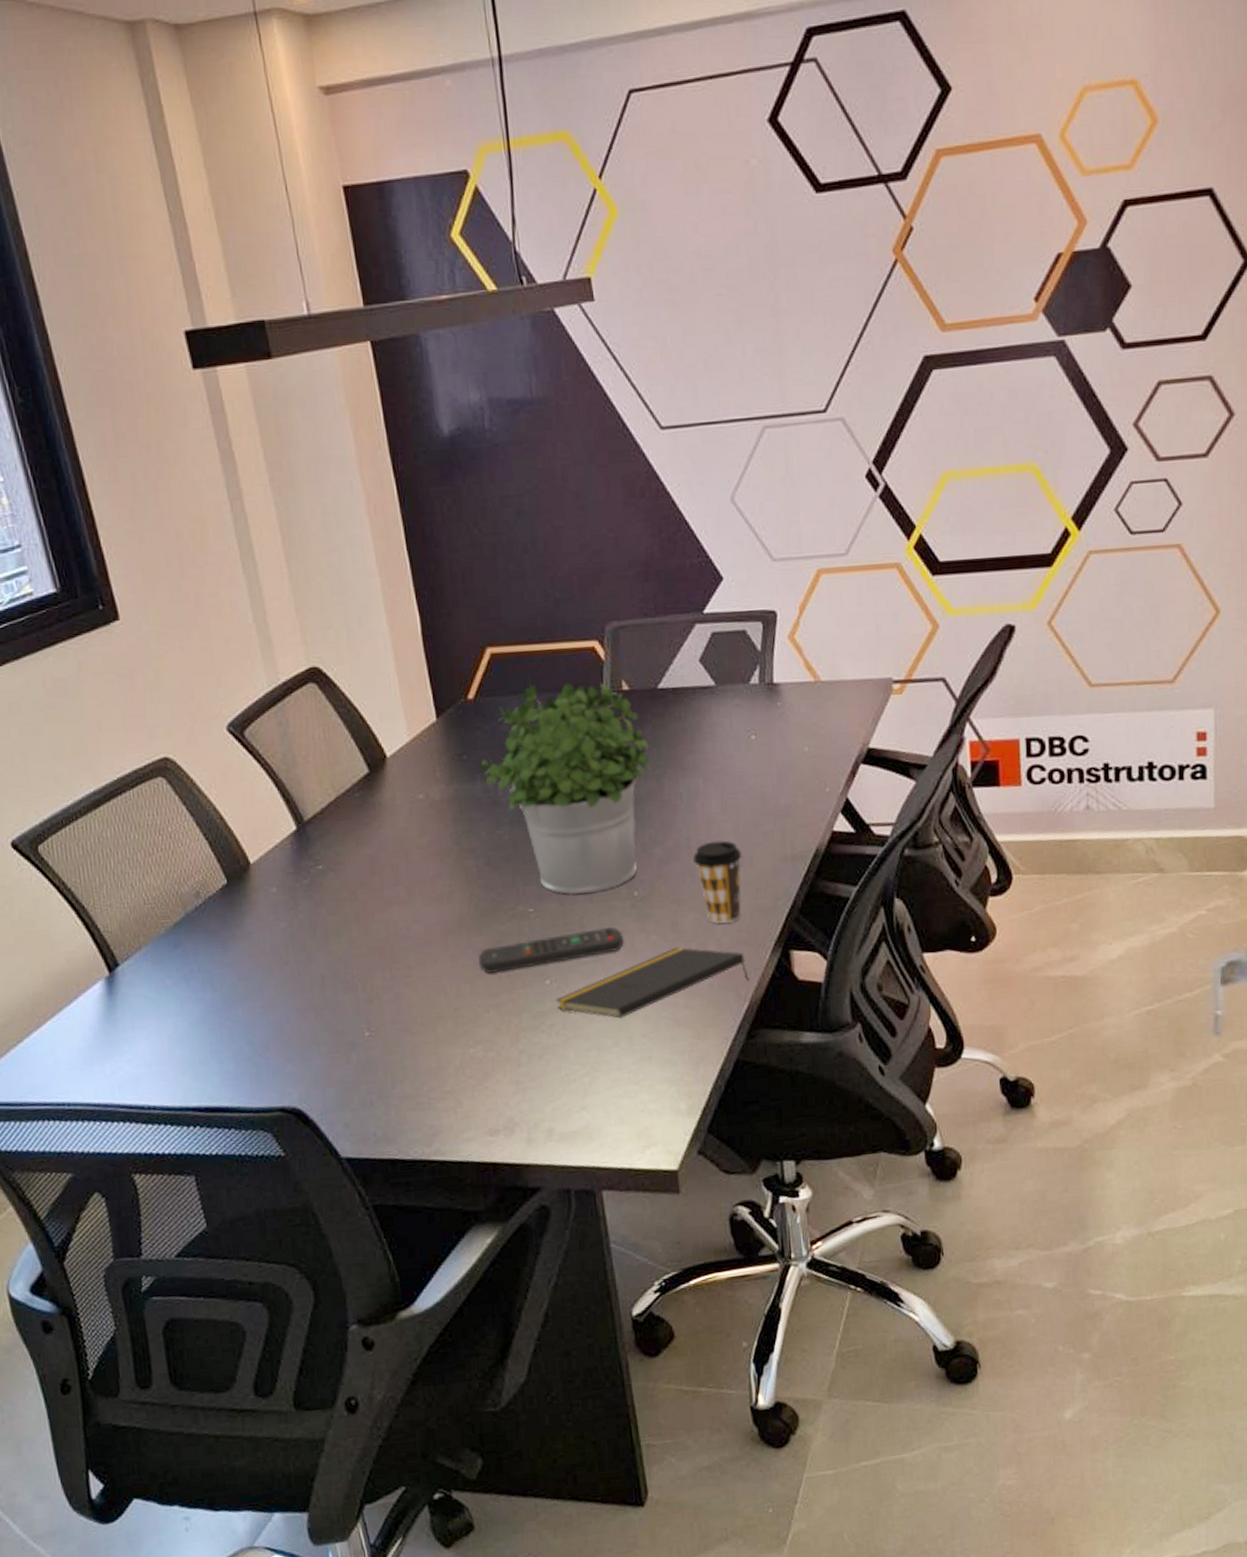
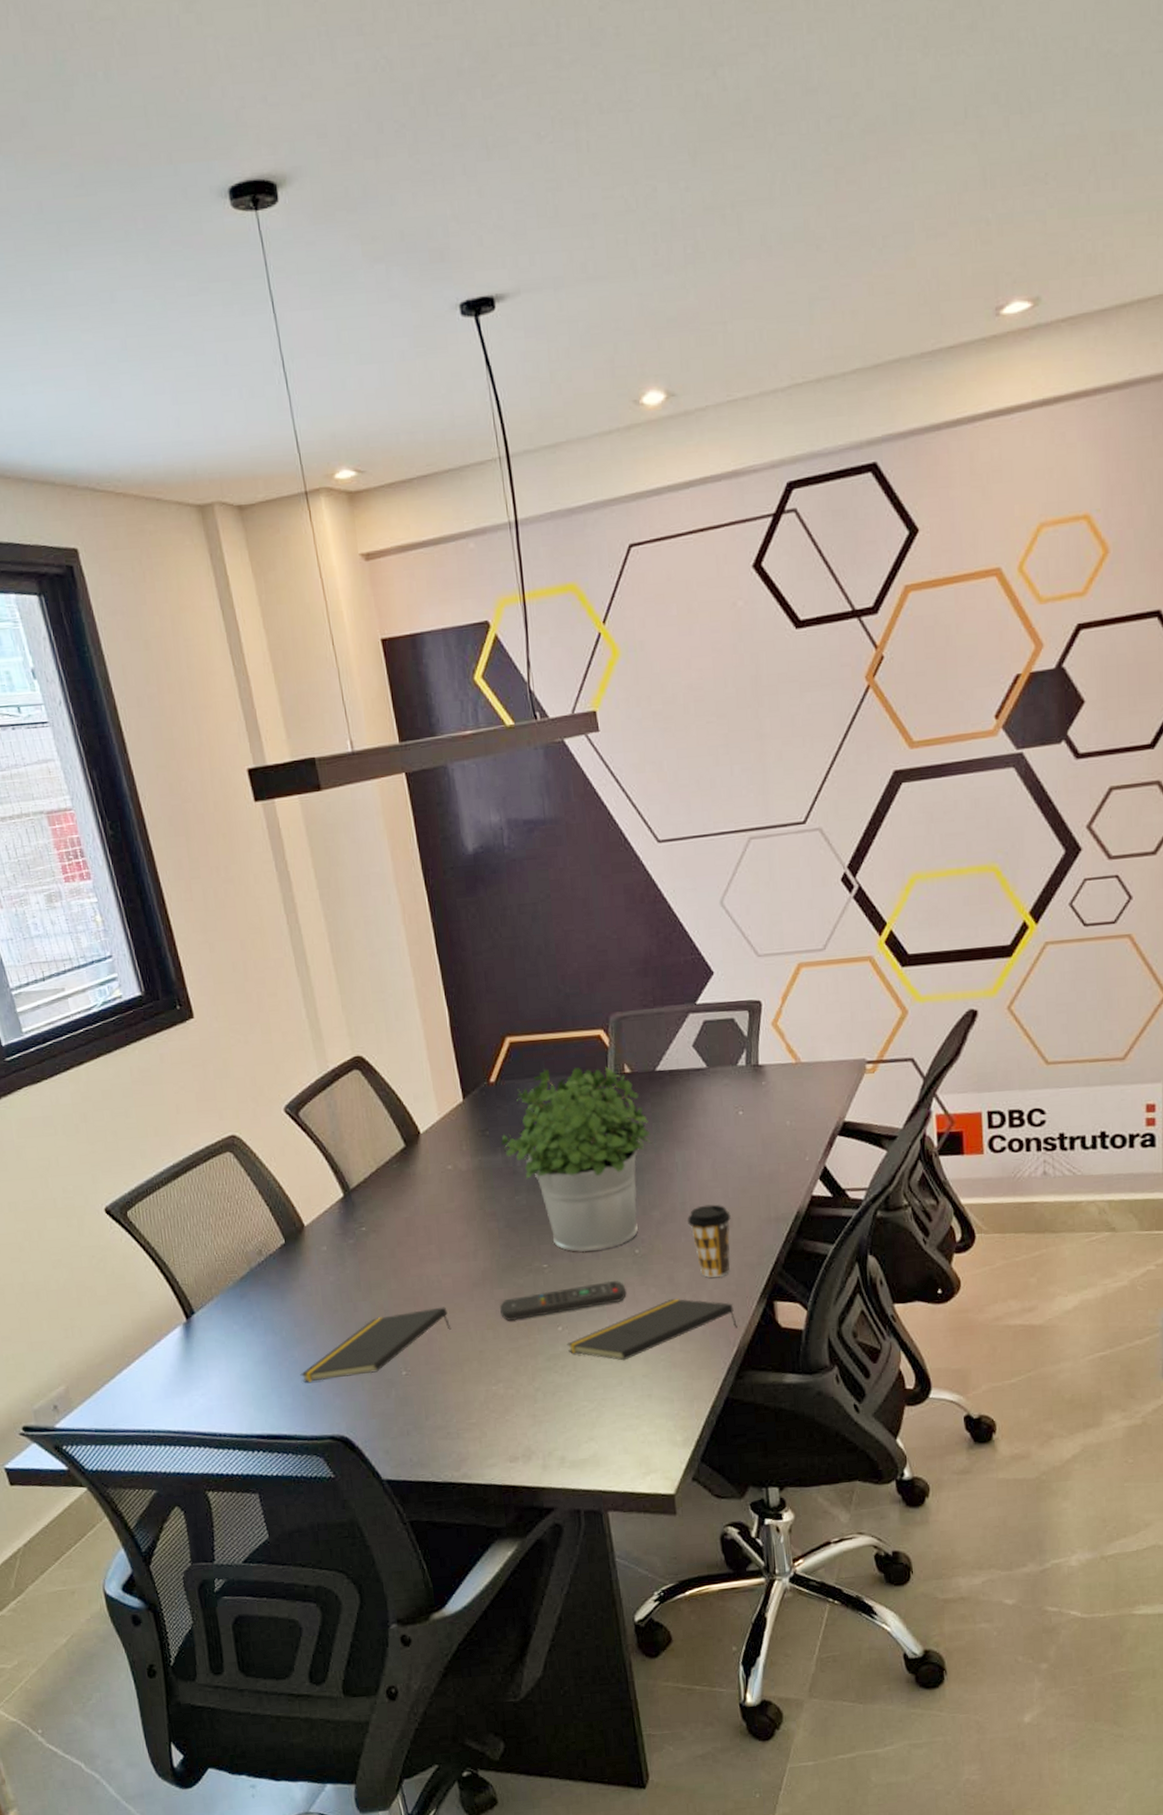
notepad: none [244,957,423,1046] -> present [300,1307,452,1383]

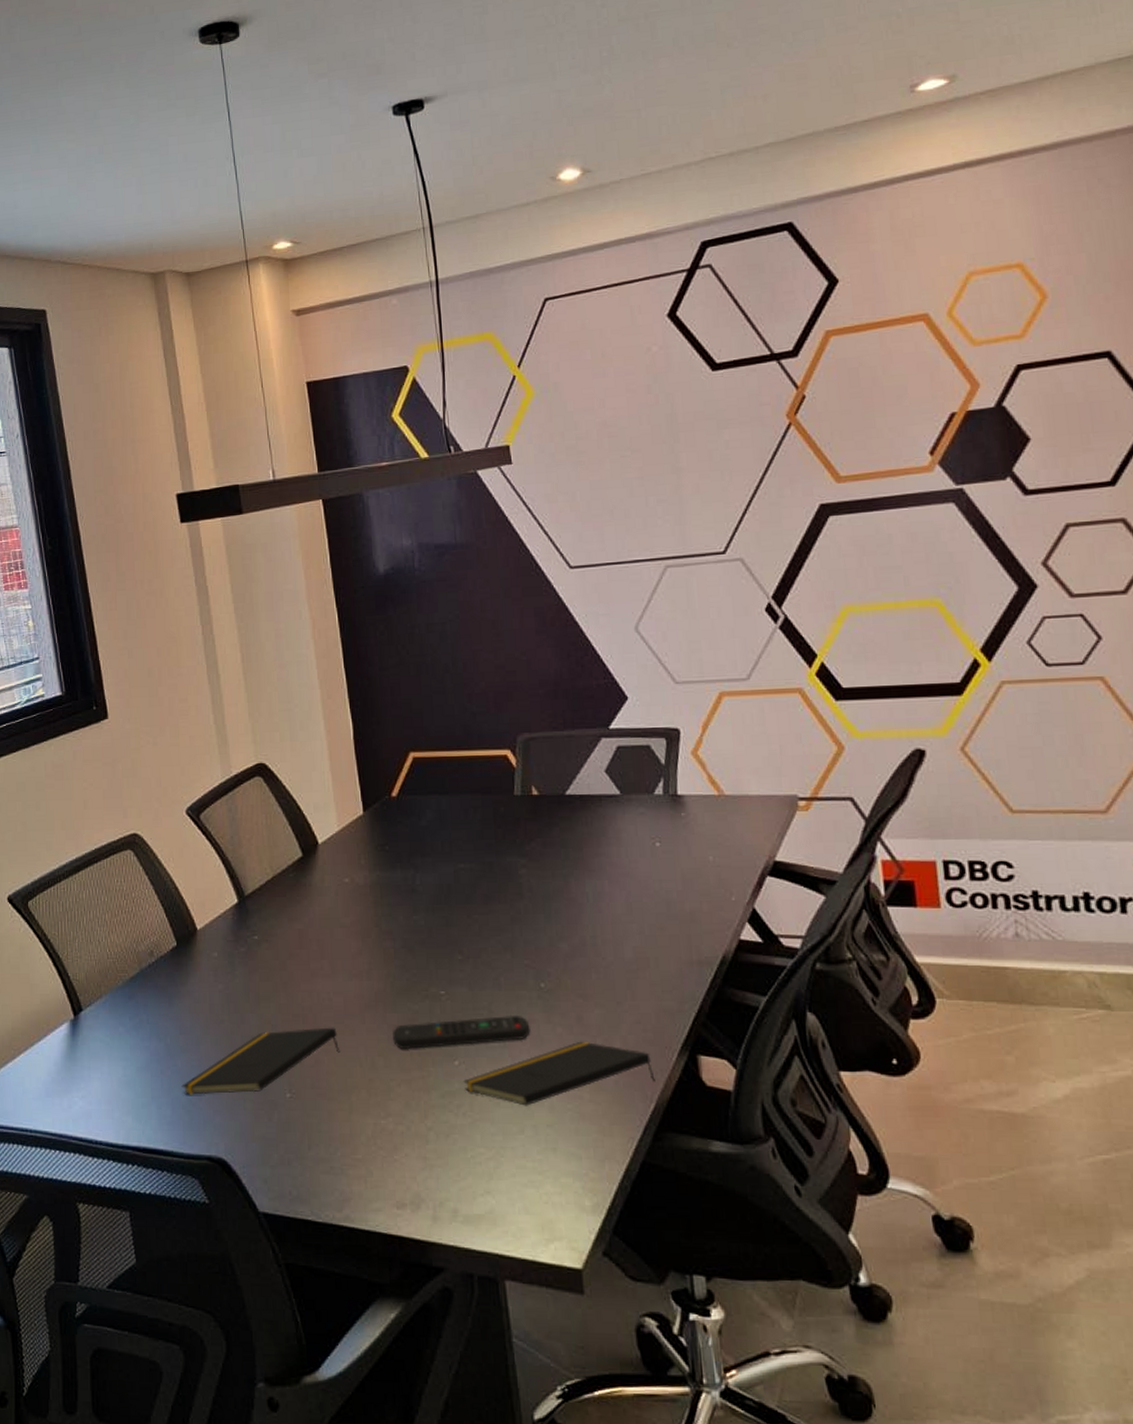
potted plant: present [501,1066,653,1253] -> none [401,785,561,982]
coffee cup: present [688,1204,731,1278] -> none [599,941,647,1023]

